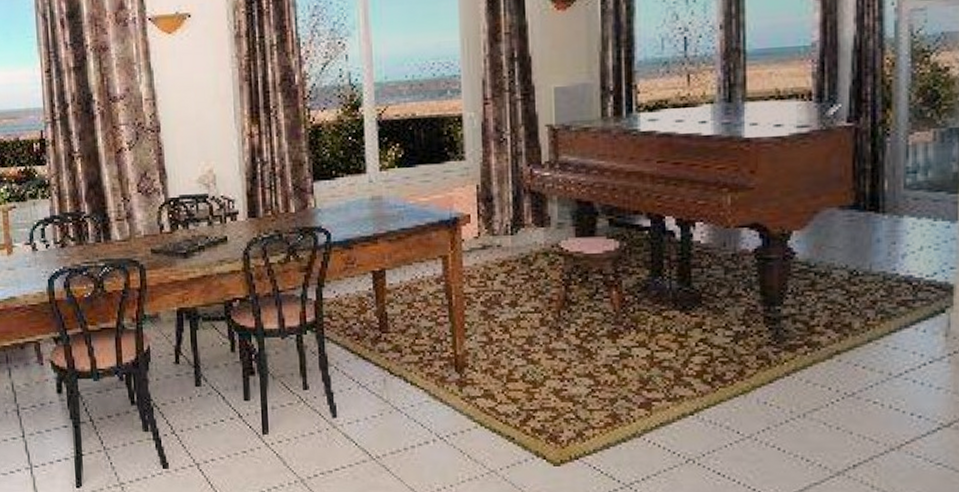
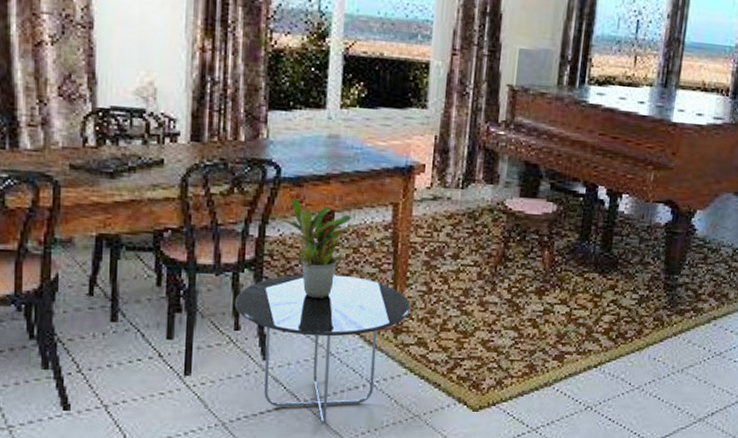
side table: none [300,330,473,482] -> present [234,274,411,426]
potted plant: none [325,261,410,355] -> present [271,198,359,298]

